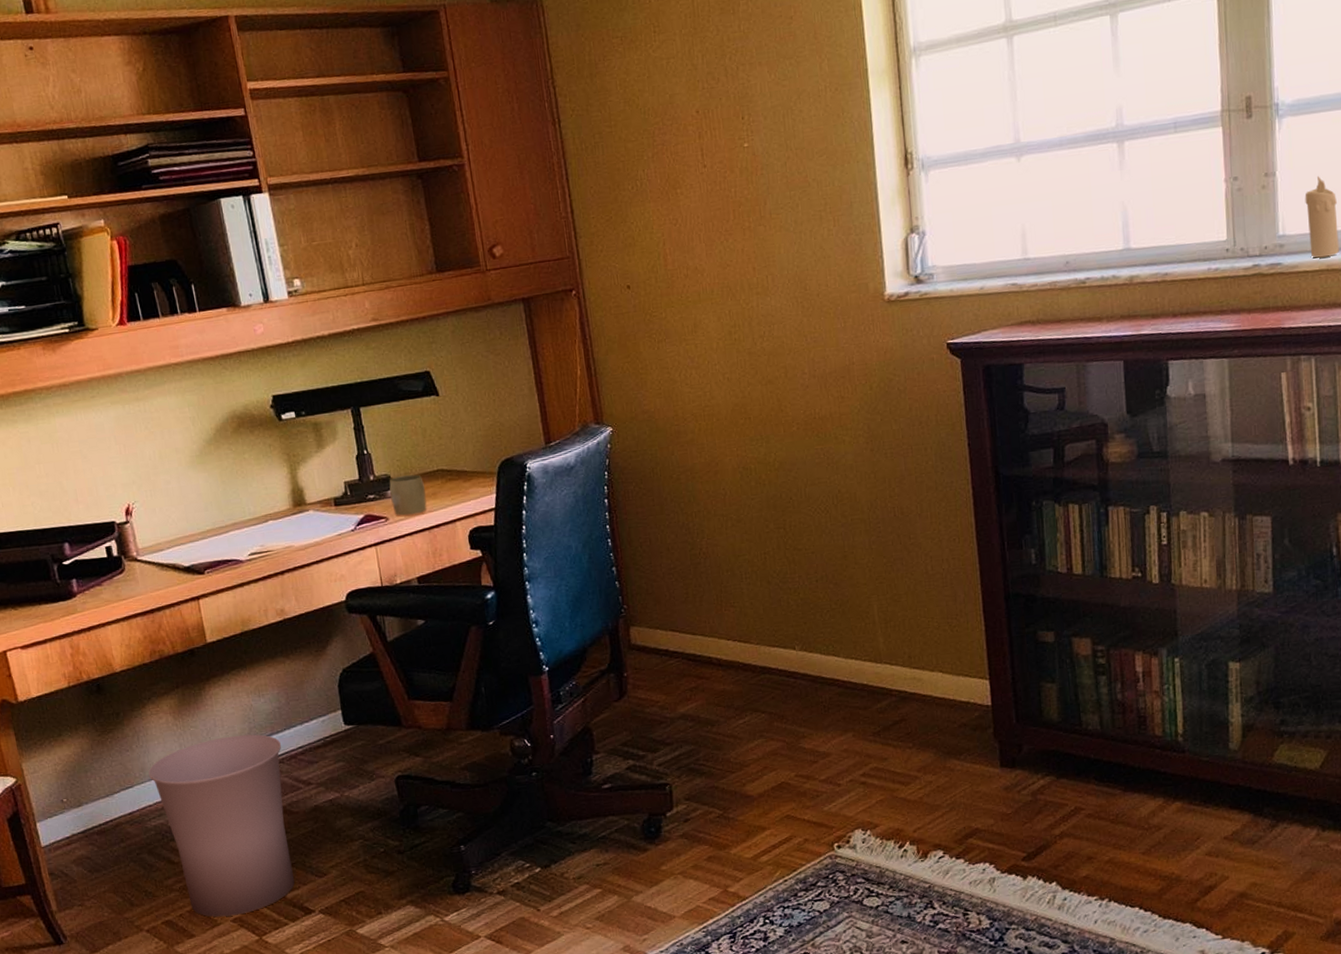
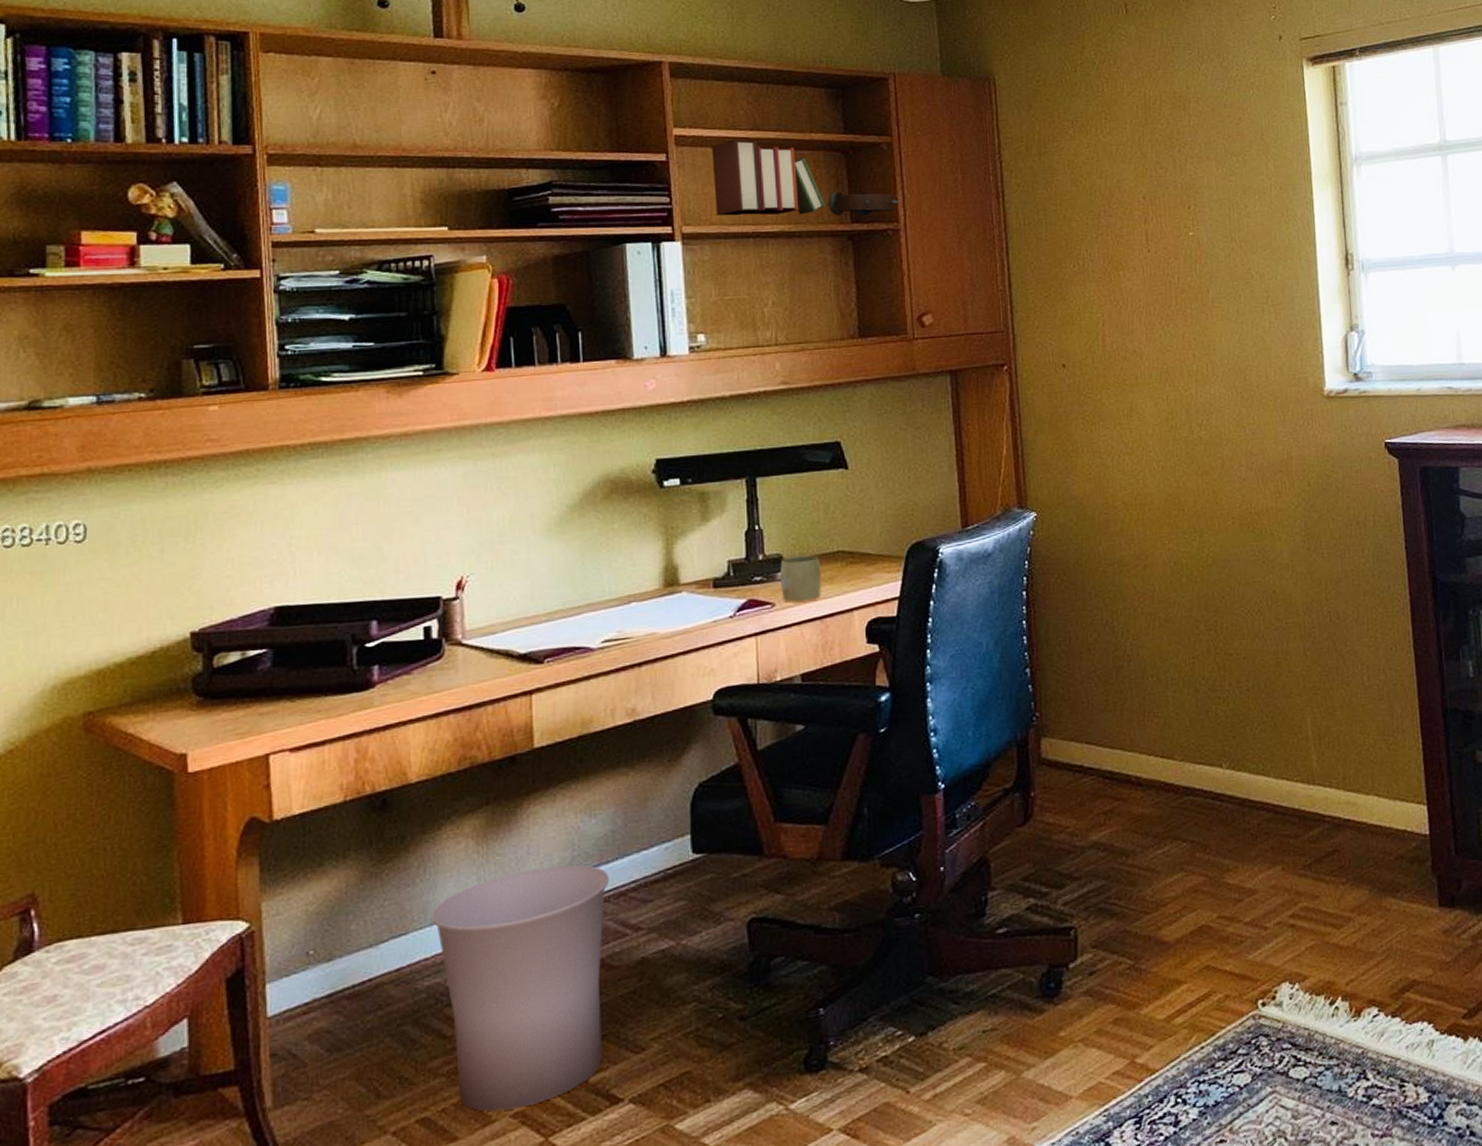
books: none [284,87,394,165] -> present [712,140,826,216]
alarm clock: none [395,129,461,156] -> present [827,191,899,216]

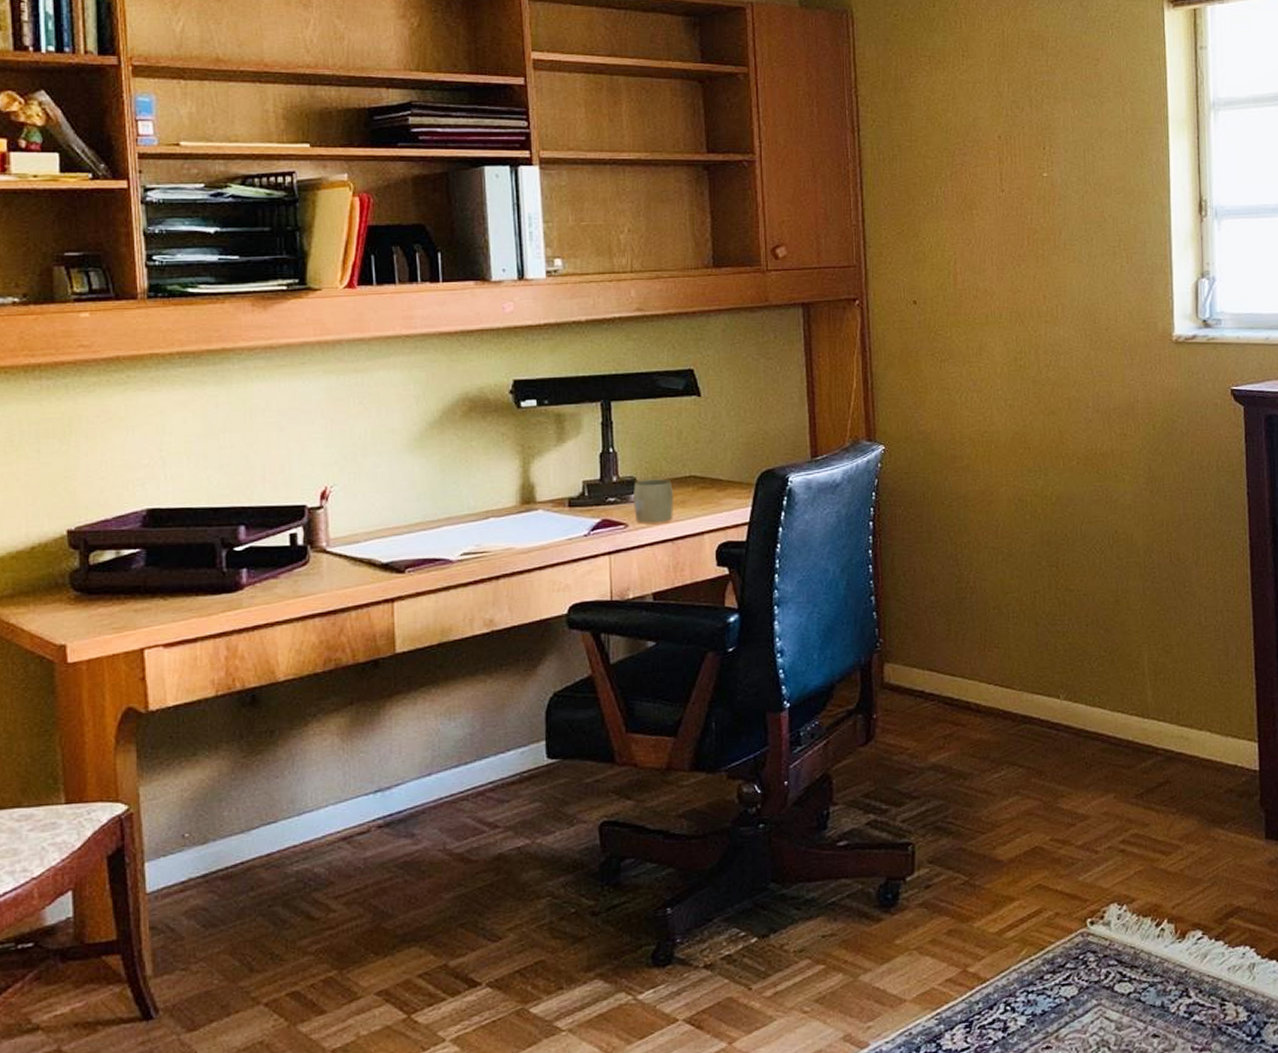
waste bin: present [431,864,610,1112] -> none [299,764,469,989]
books: present [712,140,826,216] -> none [570,66,682,143]
alarm clock: present [827,191,899,216] -> none [683,121,755,146]

